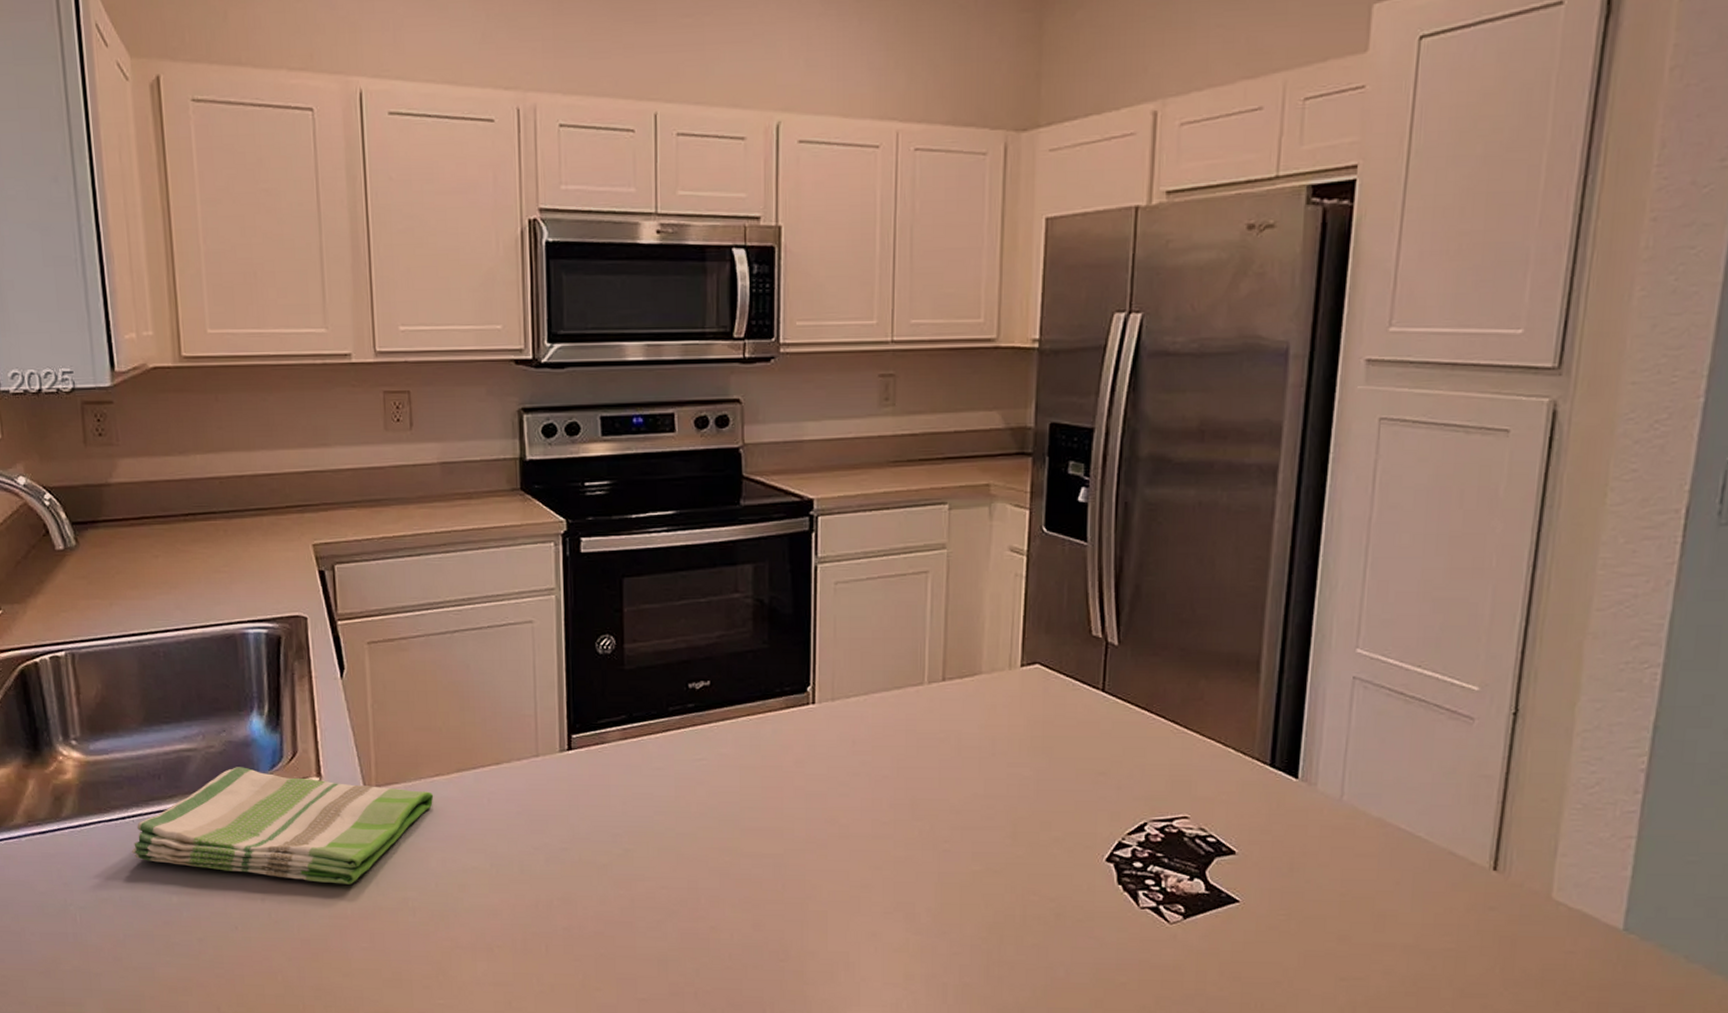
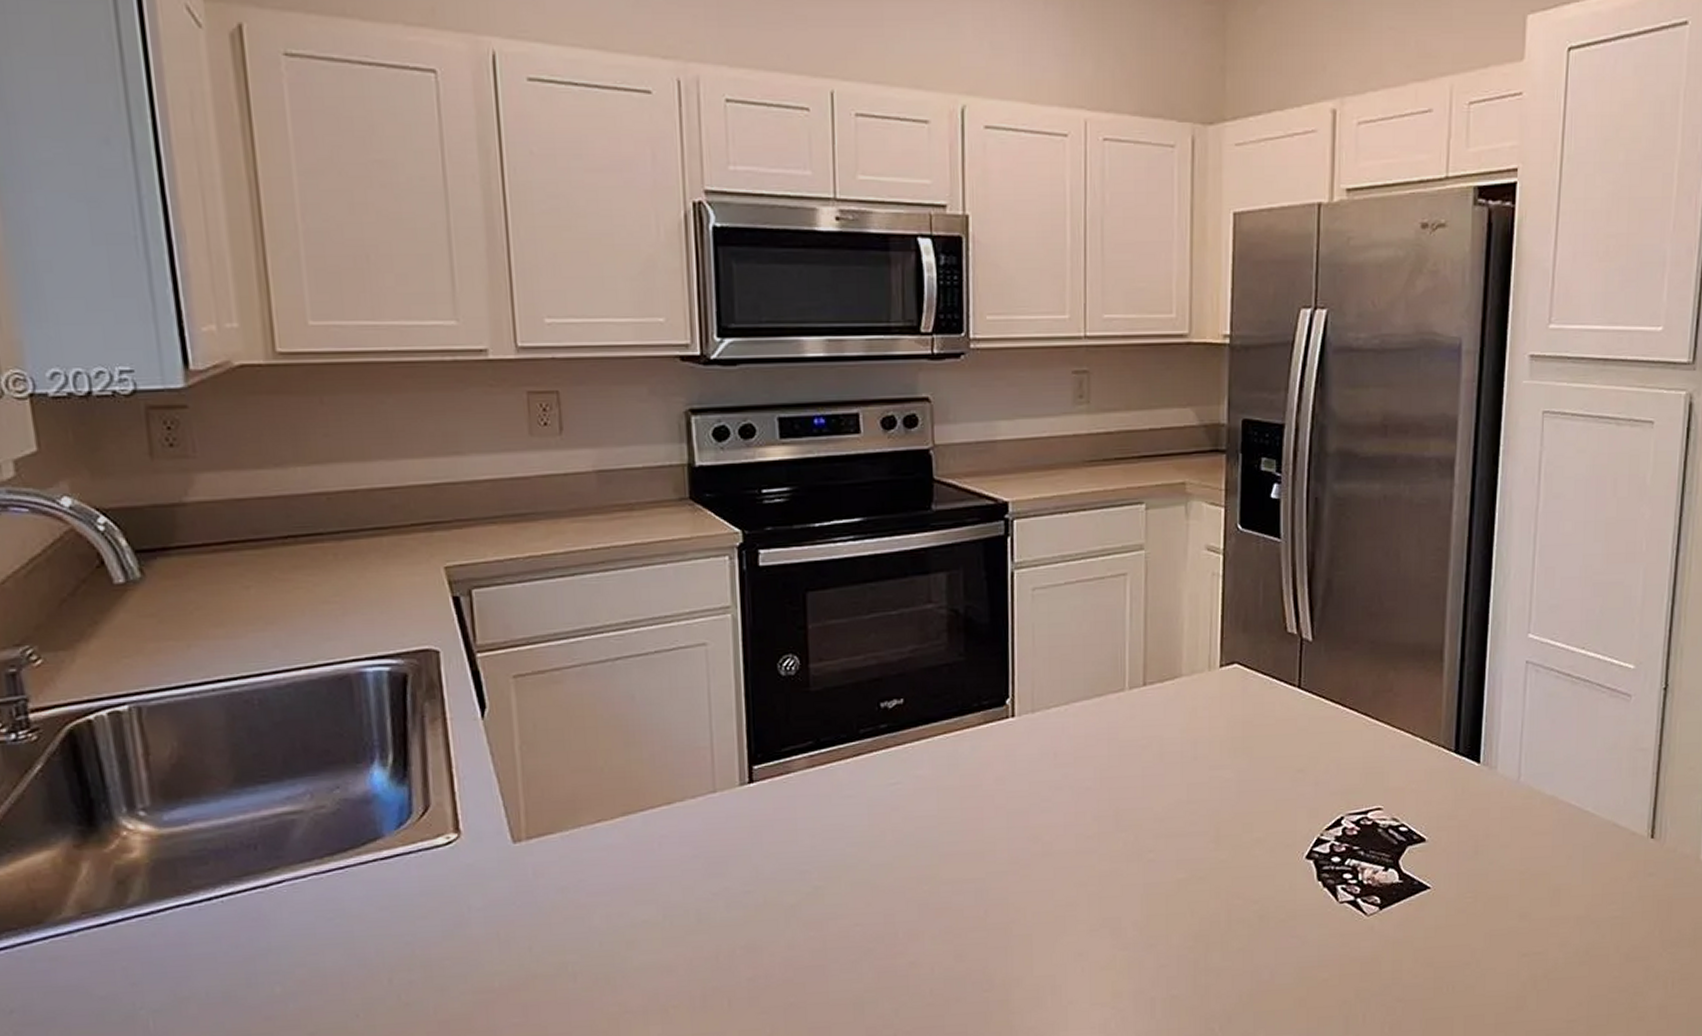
dish towel: present [132,767,434,885] -> none [221,827,596,954]

